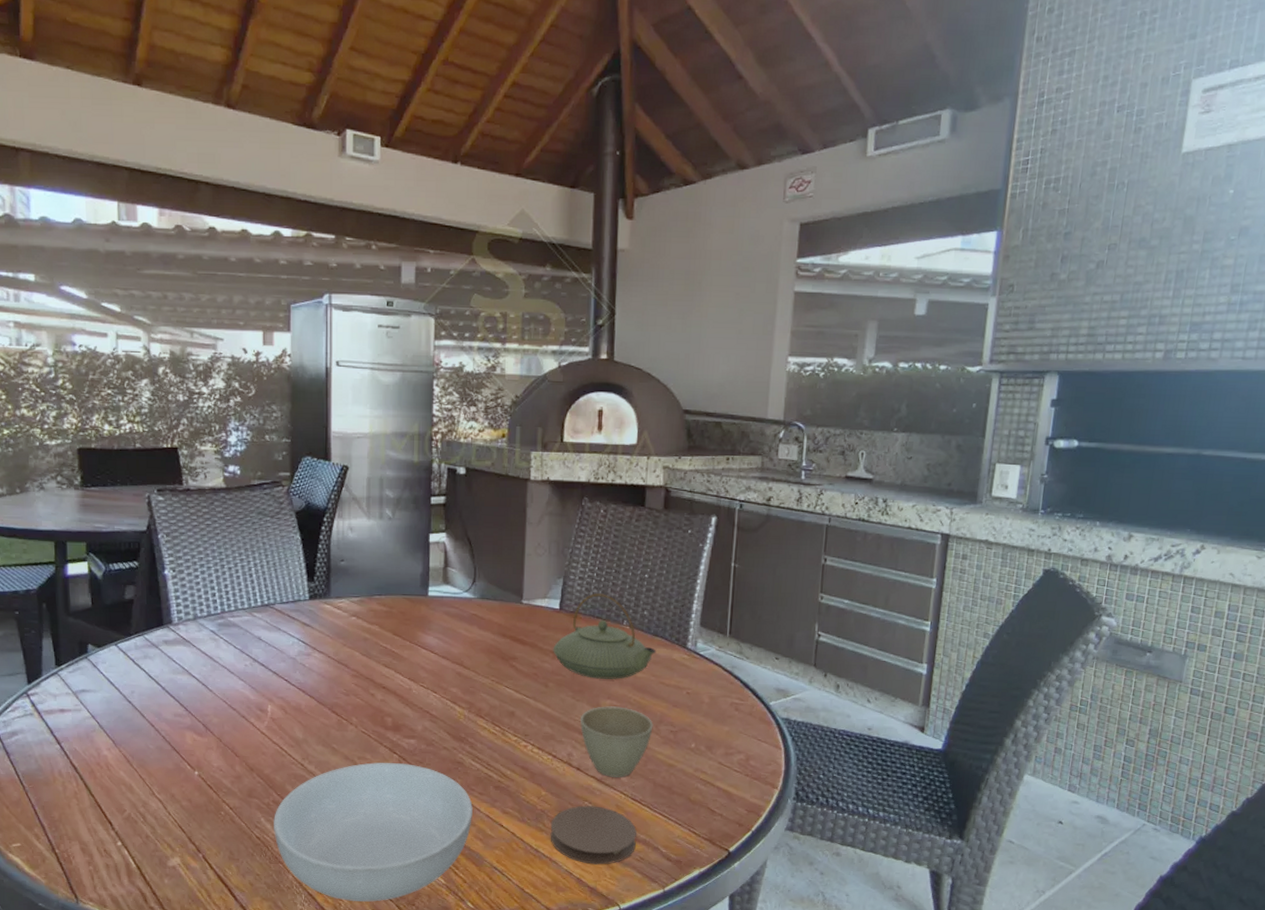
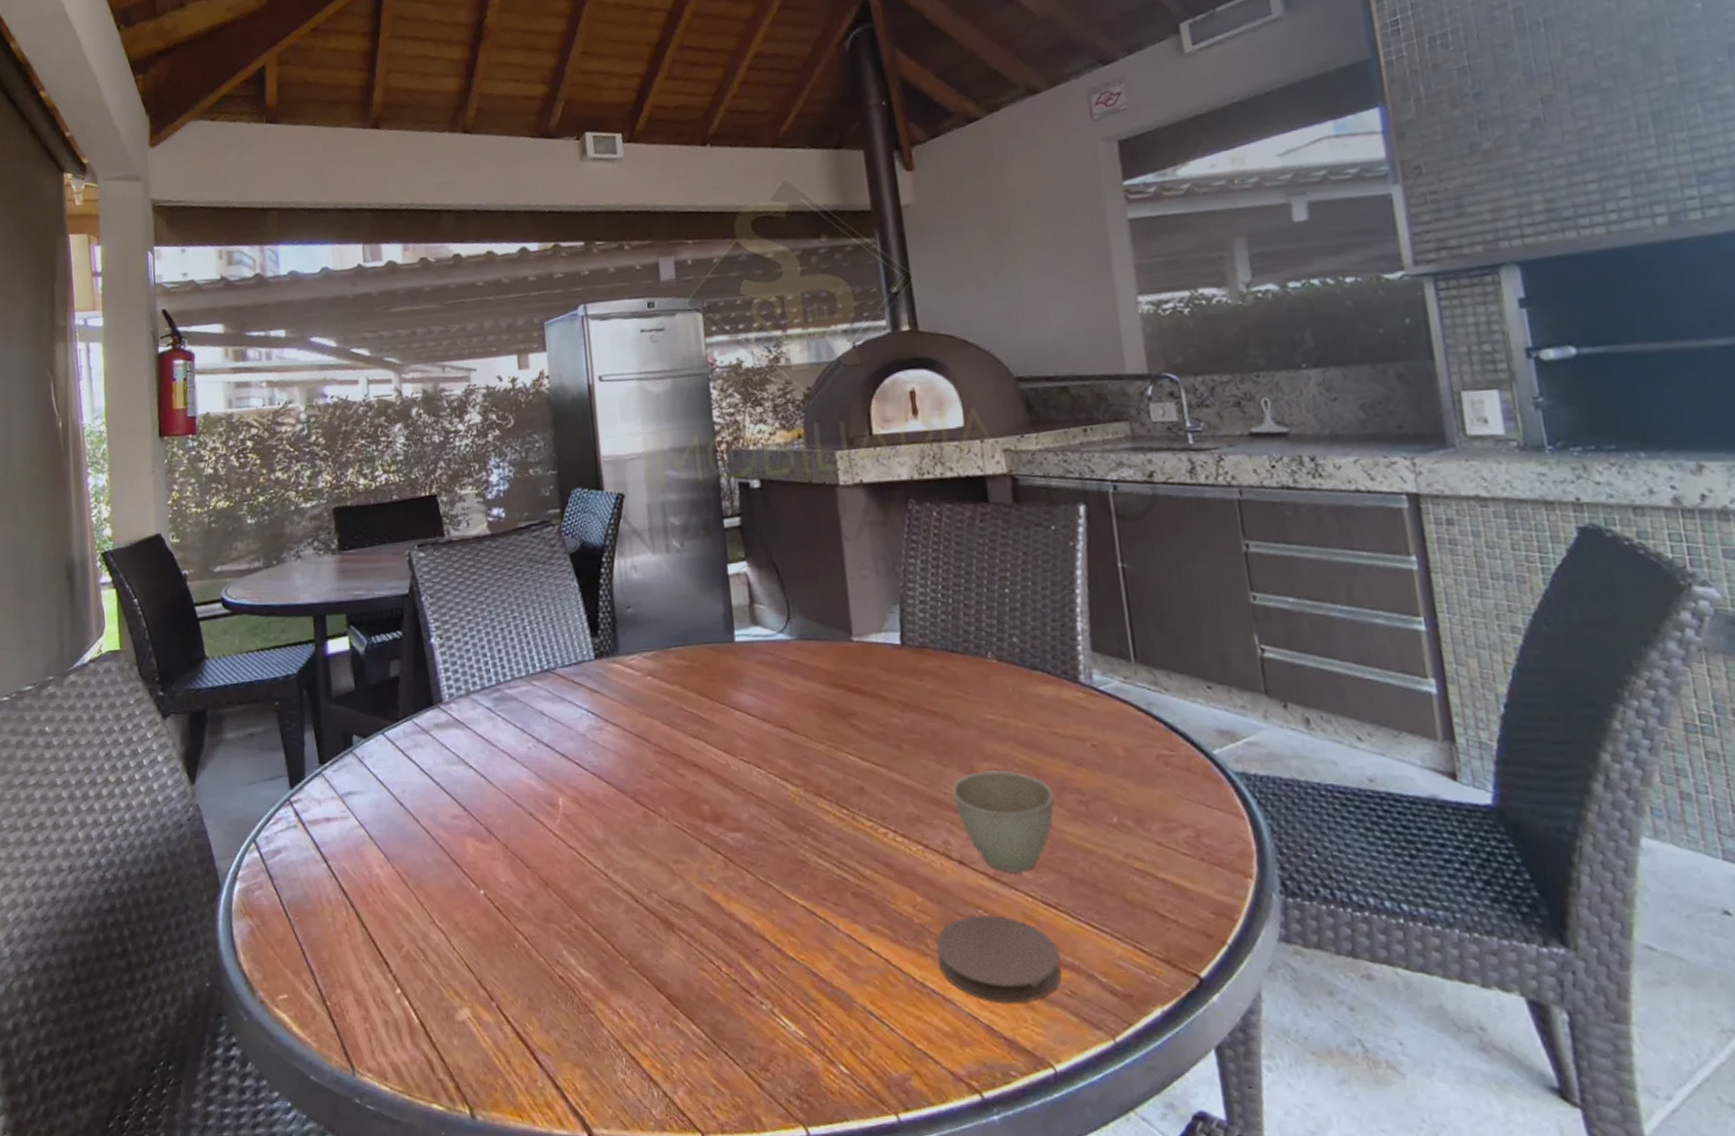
serving bowl: present [274,762,473,902] -> none [578,865,830,1067]
teapot: present [553,592,657,679] -> none [900,618,1039,734]

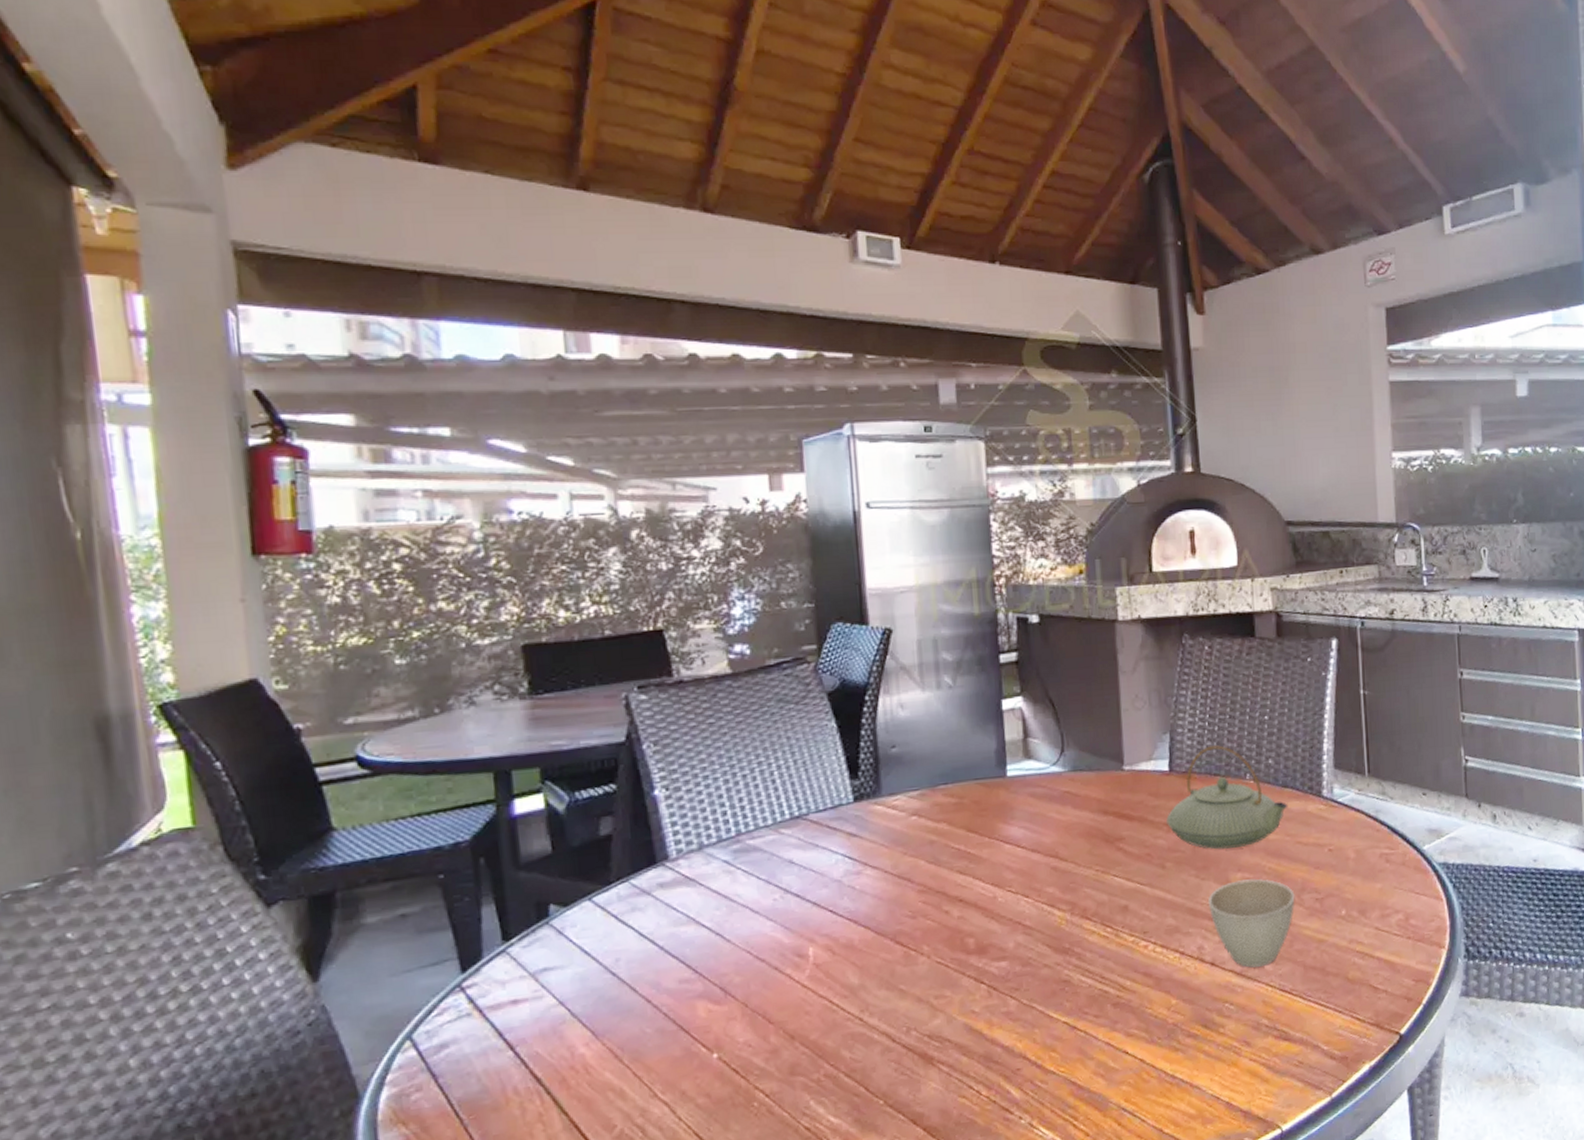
teapot: none [900,618,1039,734] -> present [1166,744,1288,850]
coaster: present [935,915,1062,1004] -> none [1186,1006,1292,1082]

